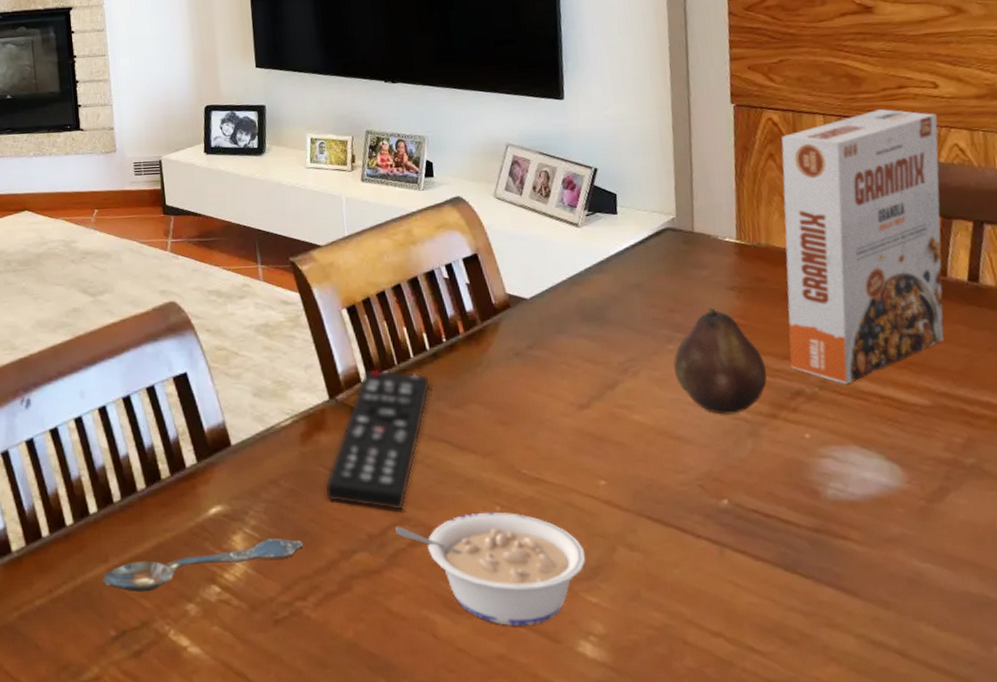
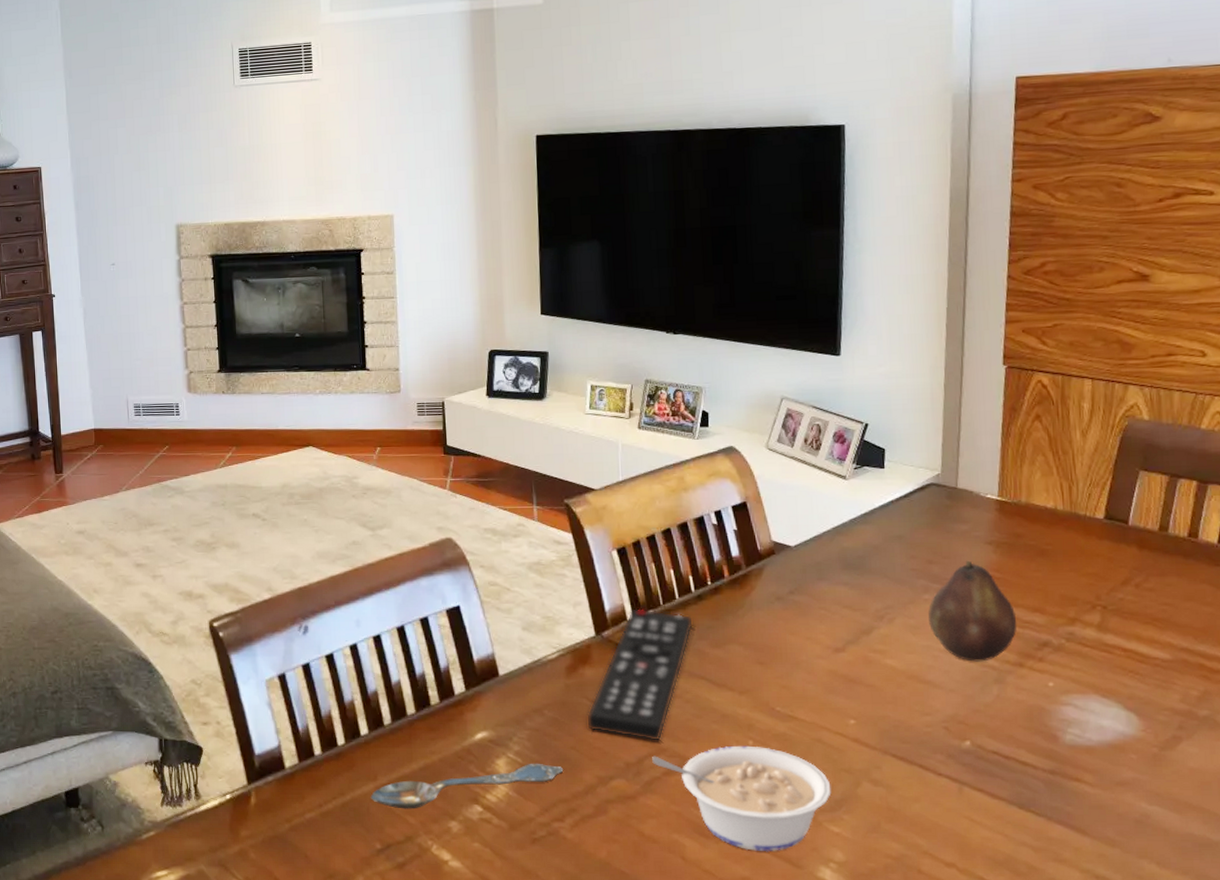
cereal box: present [781,109,944,384] -> none [1040,375,1203,637]

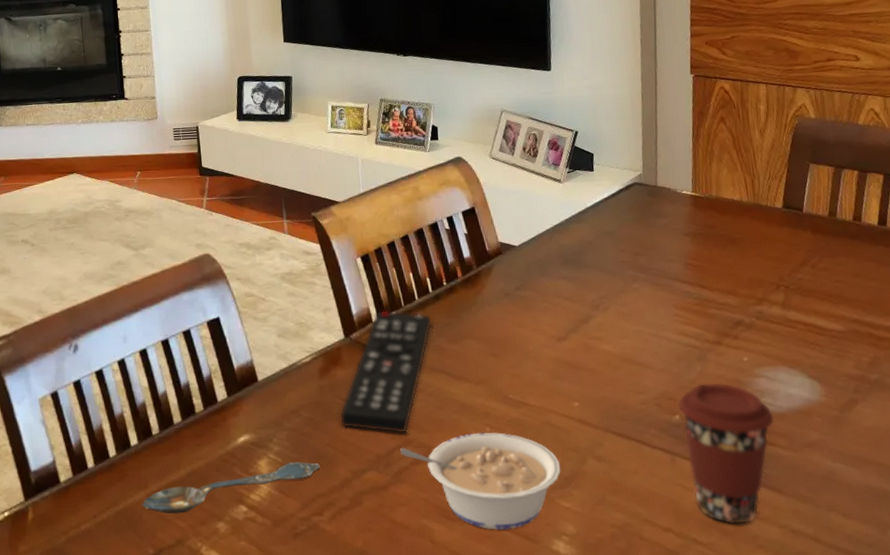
fruit: present [928,560,1017,662] -> none [637,251,714,343]
coffee cup: none [969,707,1082,866] -> present [677,382,775,525]

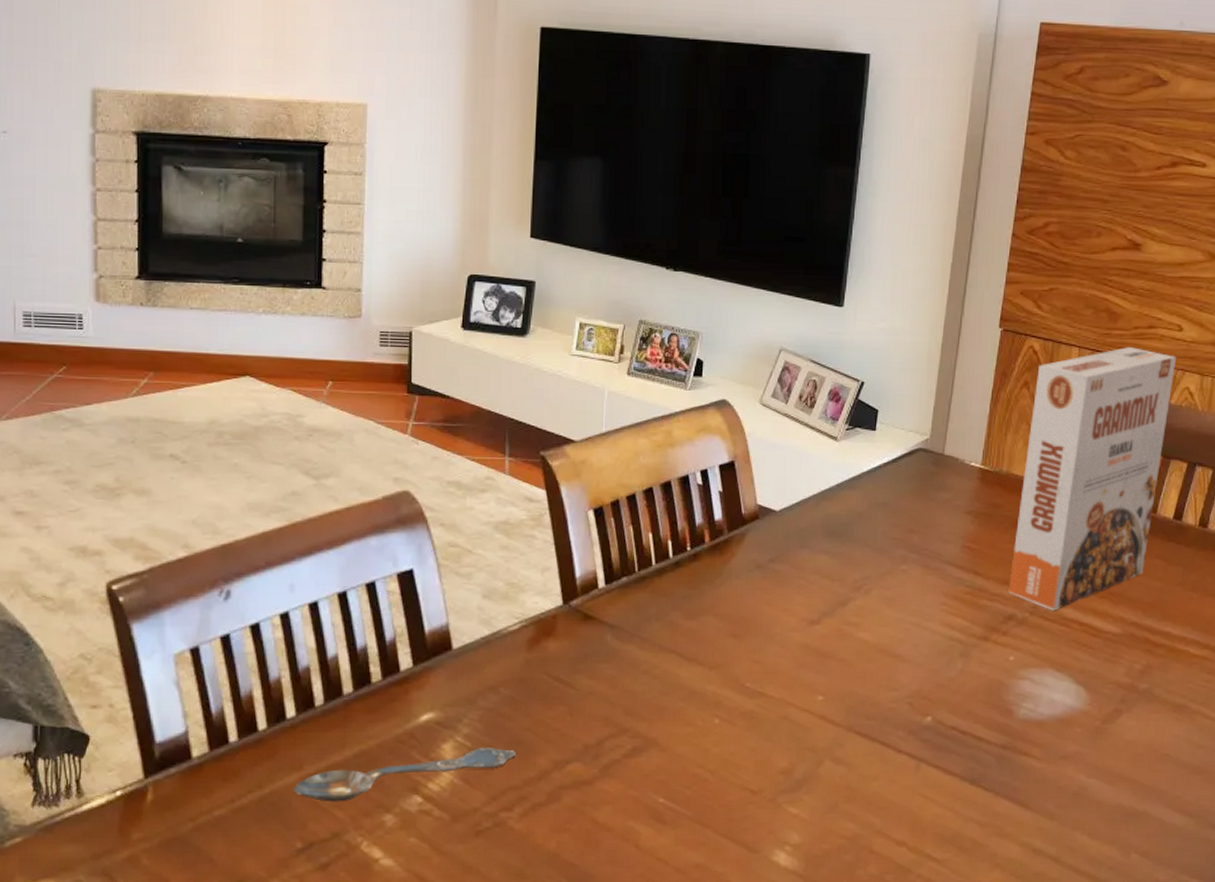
remote control: present [339,310,433,435] -> none [545,575,669,722]
legume: present [400,432,561,530] -> none [613,724,794,837]
coffee cup: present [677,382,775,525] -> none [931,682,1033,841]
cereal box: none [731,79,858,315] -> present [1008,347,1177,611]

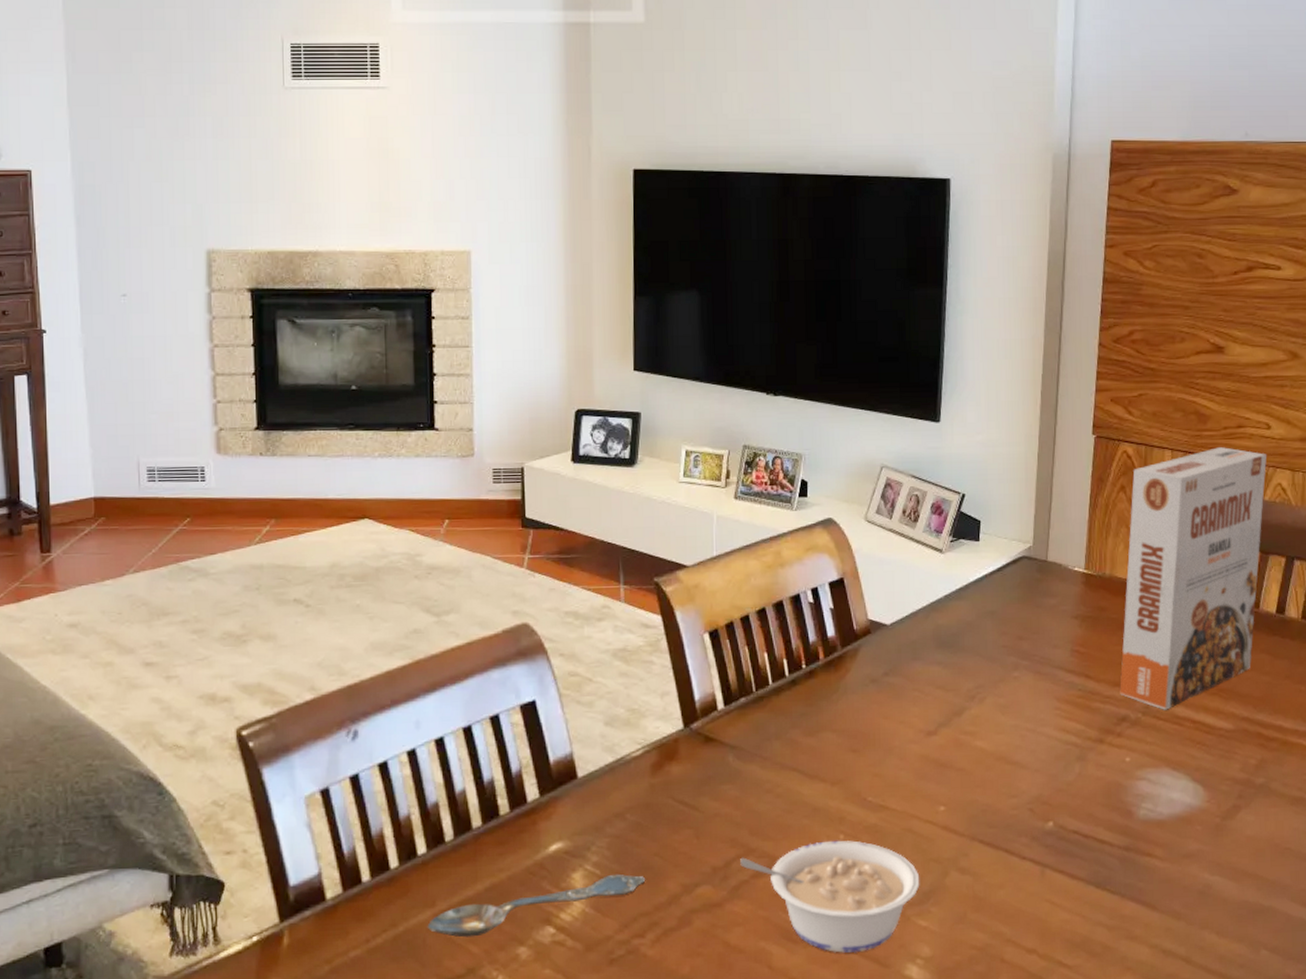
legume: none [613,724,794,837] -> present [740,840,920,953]

